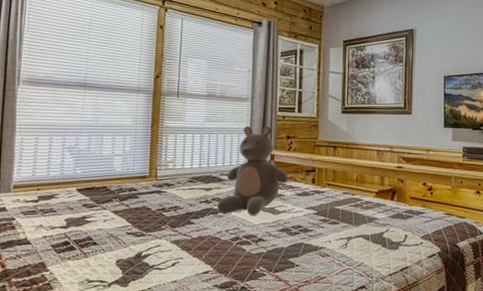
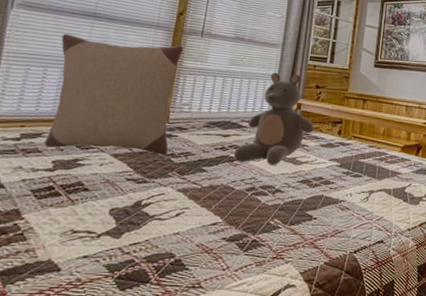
pillow: none [57,104,163,210] -> present [44,34,183,155]

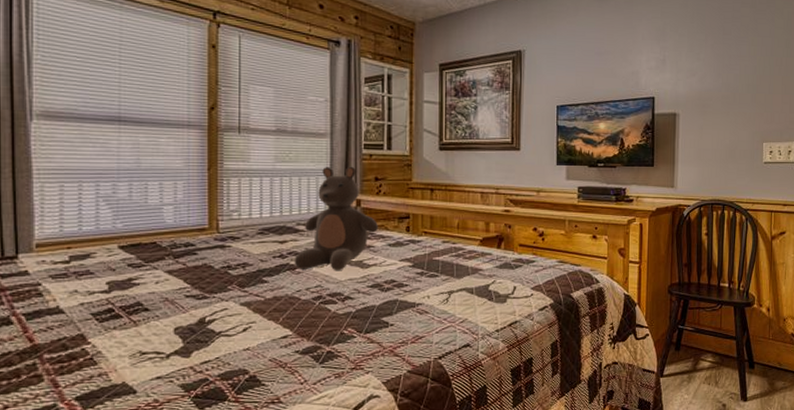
pillow: present [44,34,183,155] -> none [90,143,223,268]

